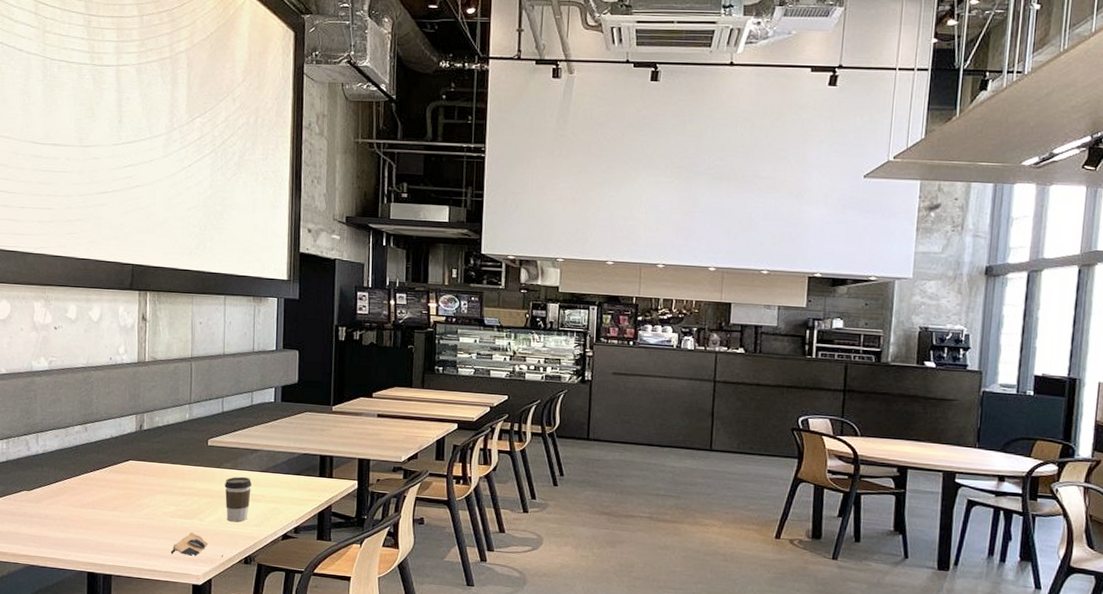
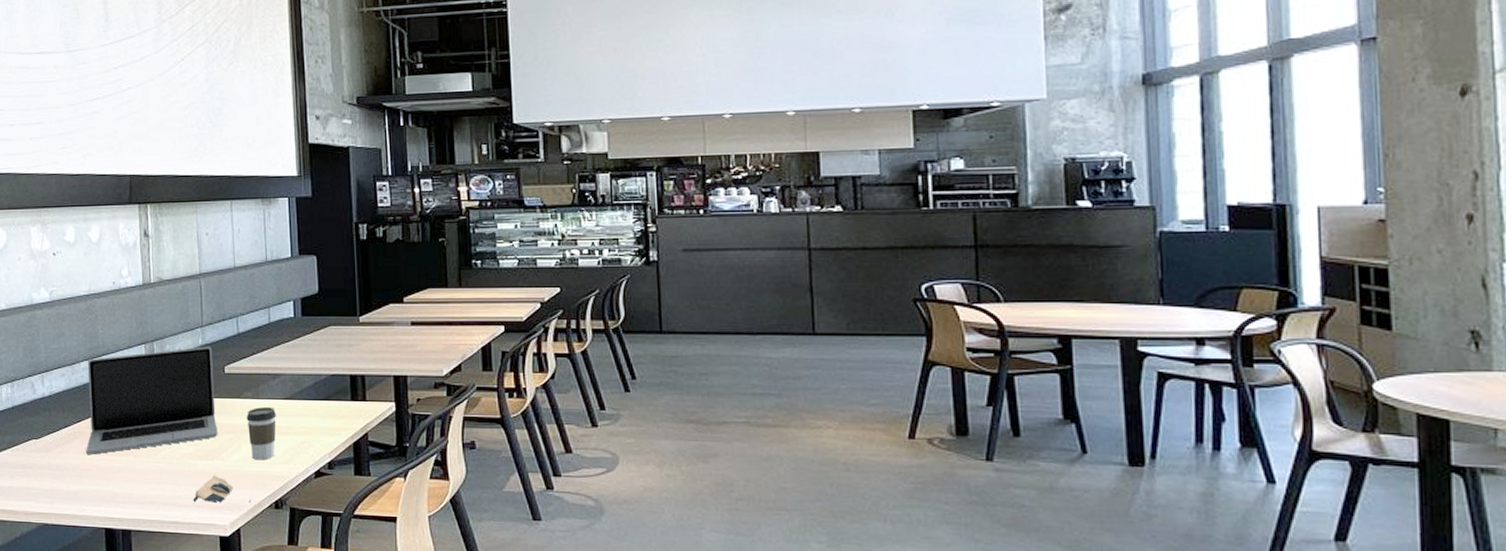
laptop: none [74,421,198,508] -> present [86,346,218,454]

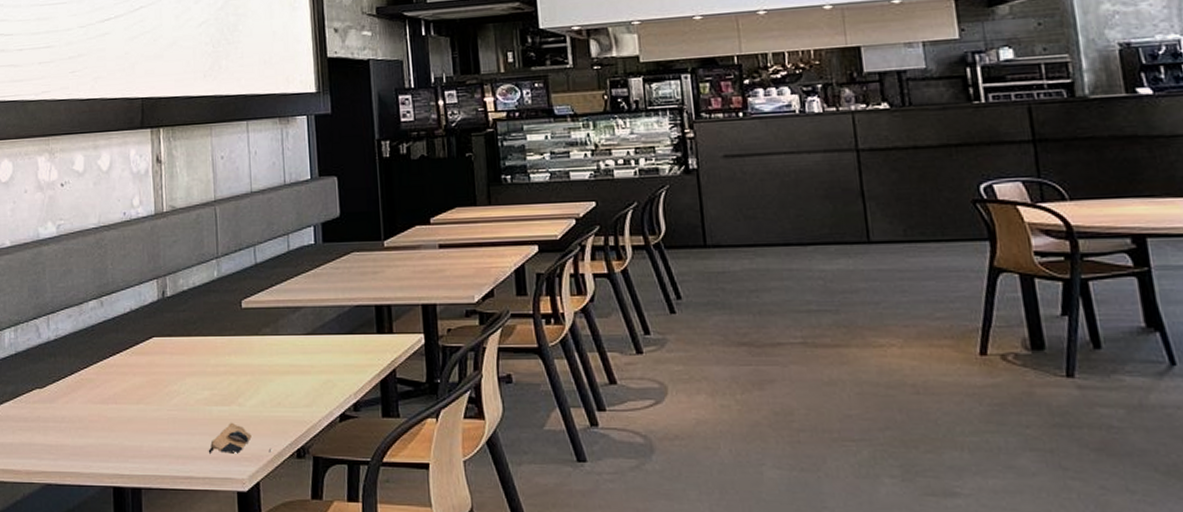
laptop: present [86,346,218,454] -> none [94,279,235,403]
coffee cup: present [246,406,276,460] -> none [265,343,297,404]

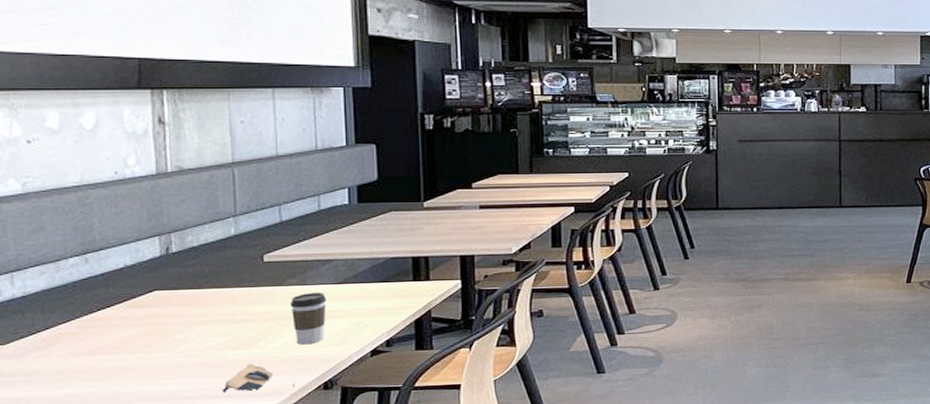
coffee cup: none [265,343,297,404] -> present [290,292,326,345]

